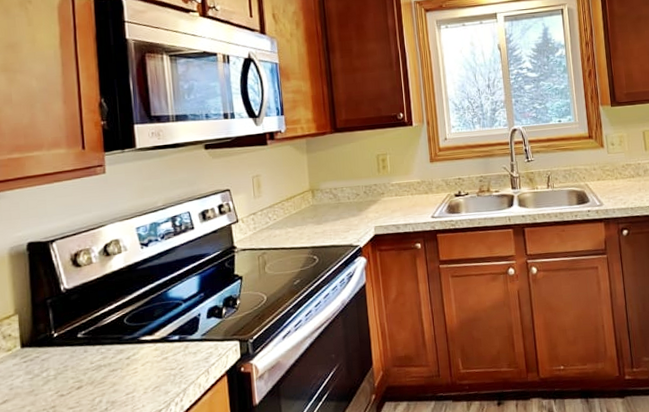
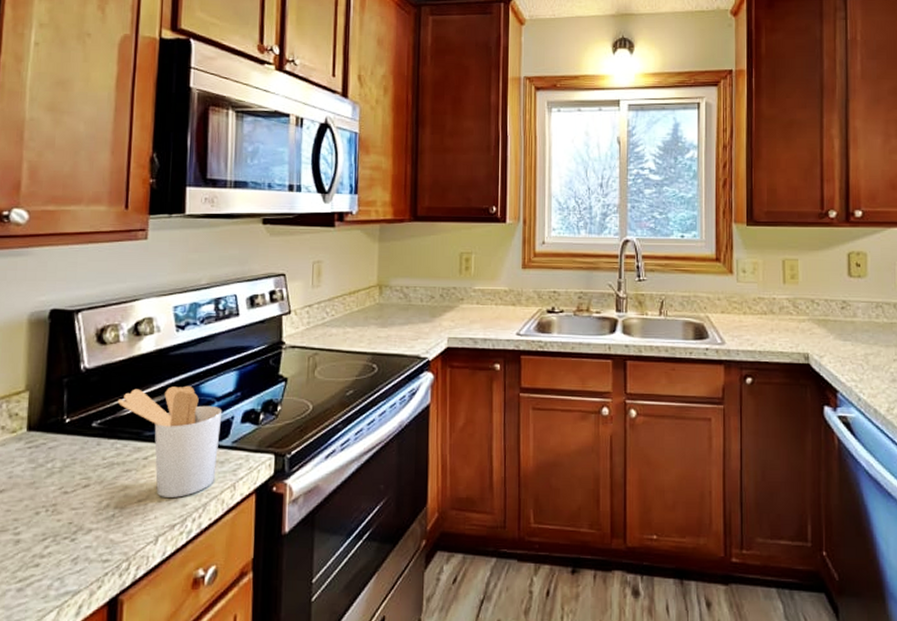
utensil holder: none [97,292,191,389] -> present [117,385,223,498]

